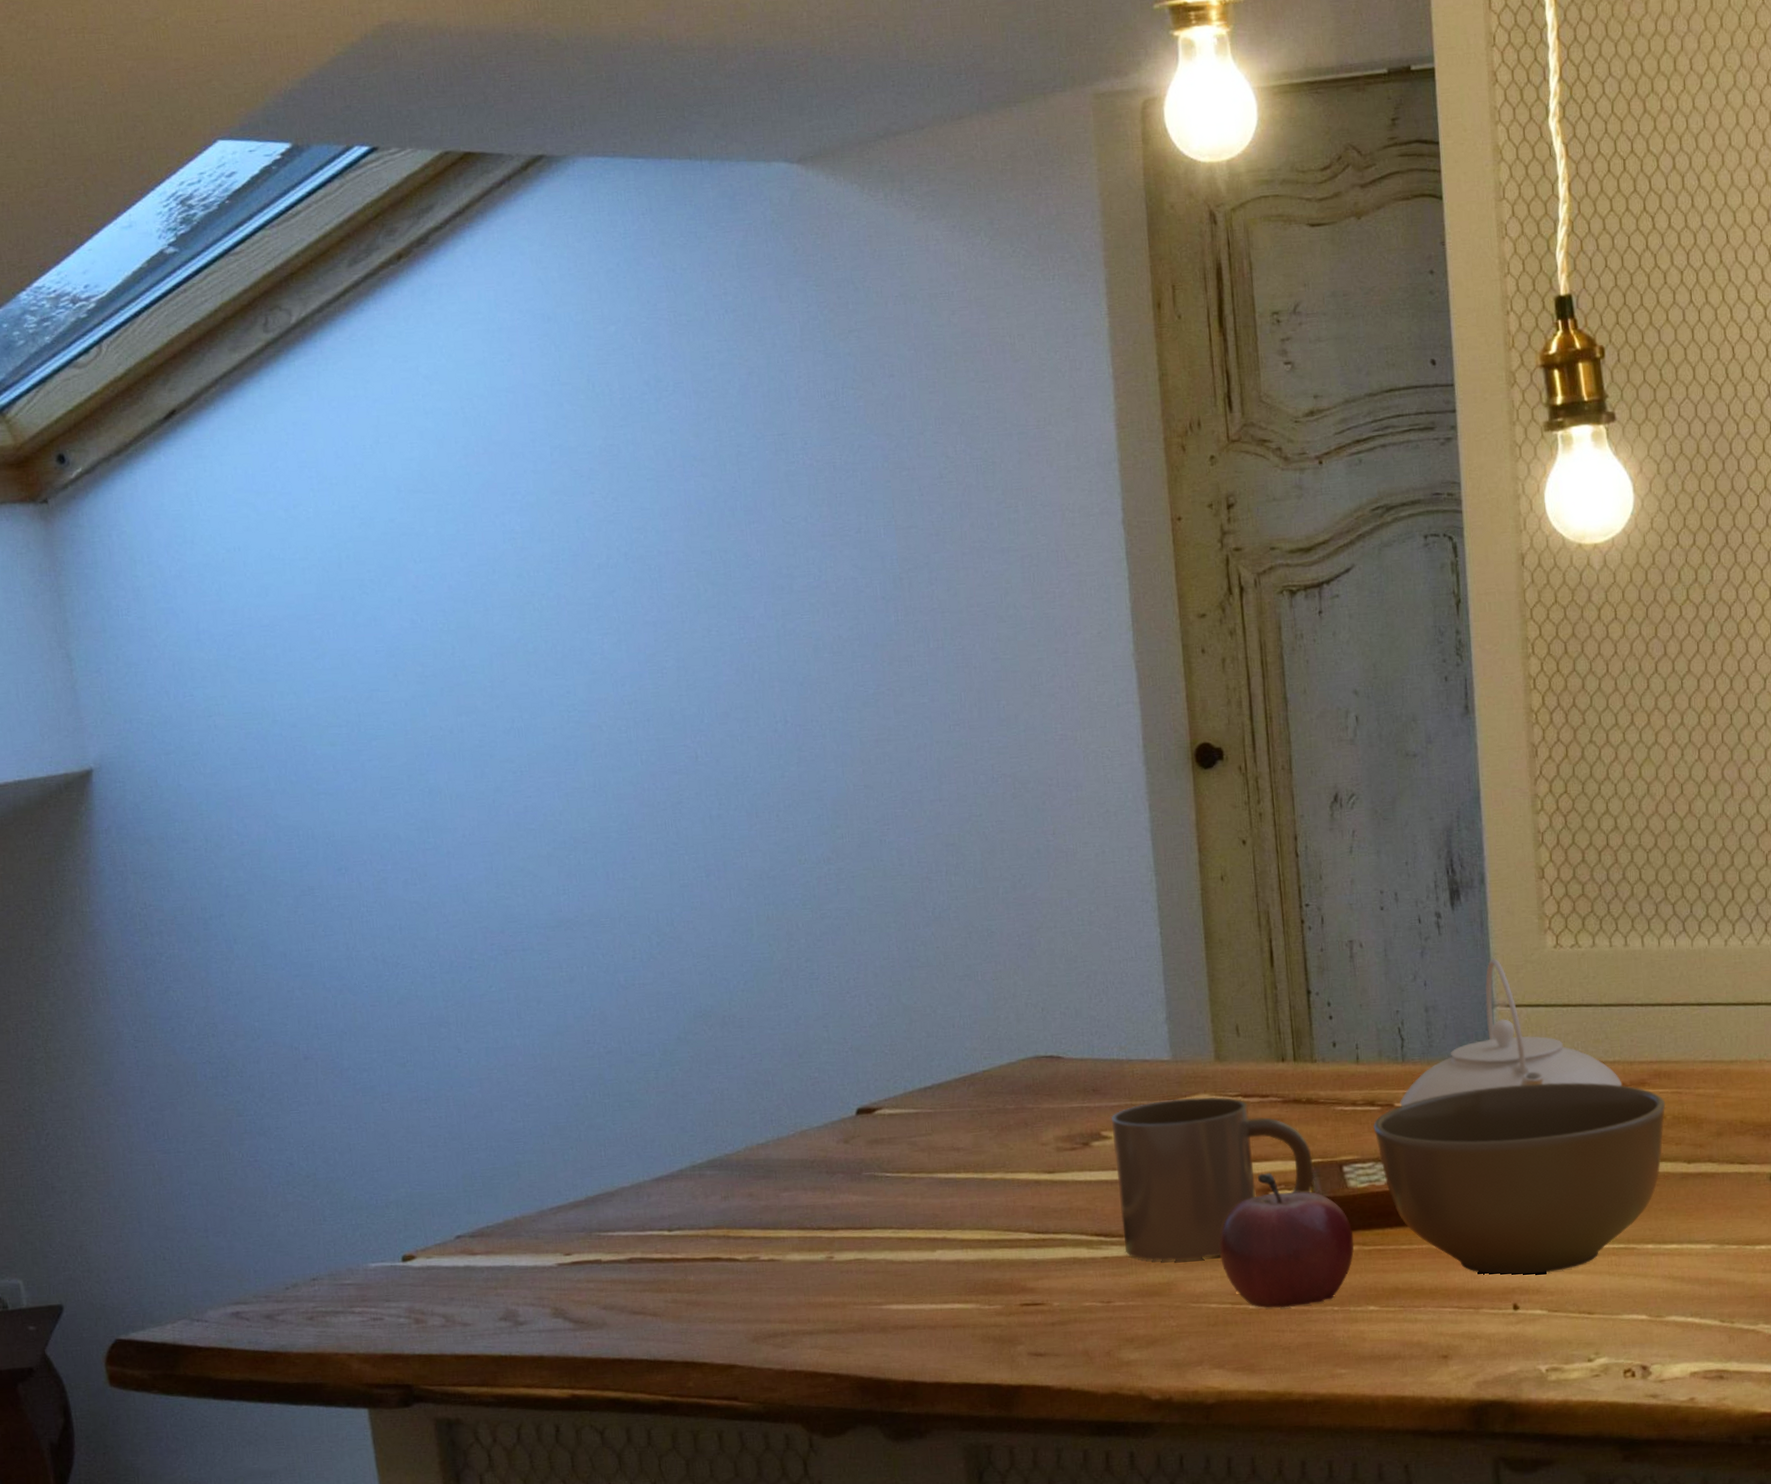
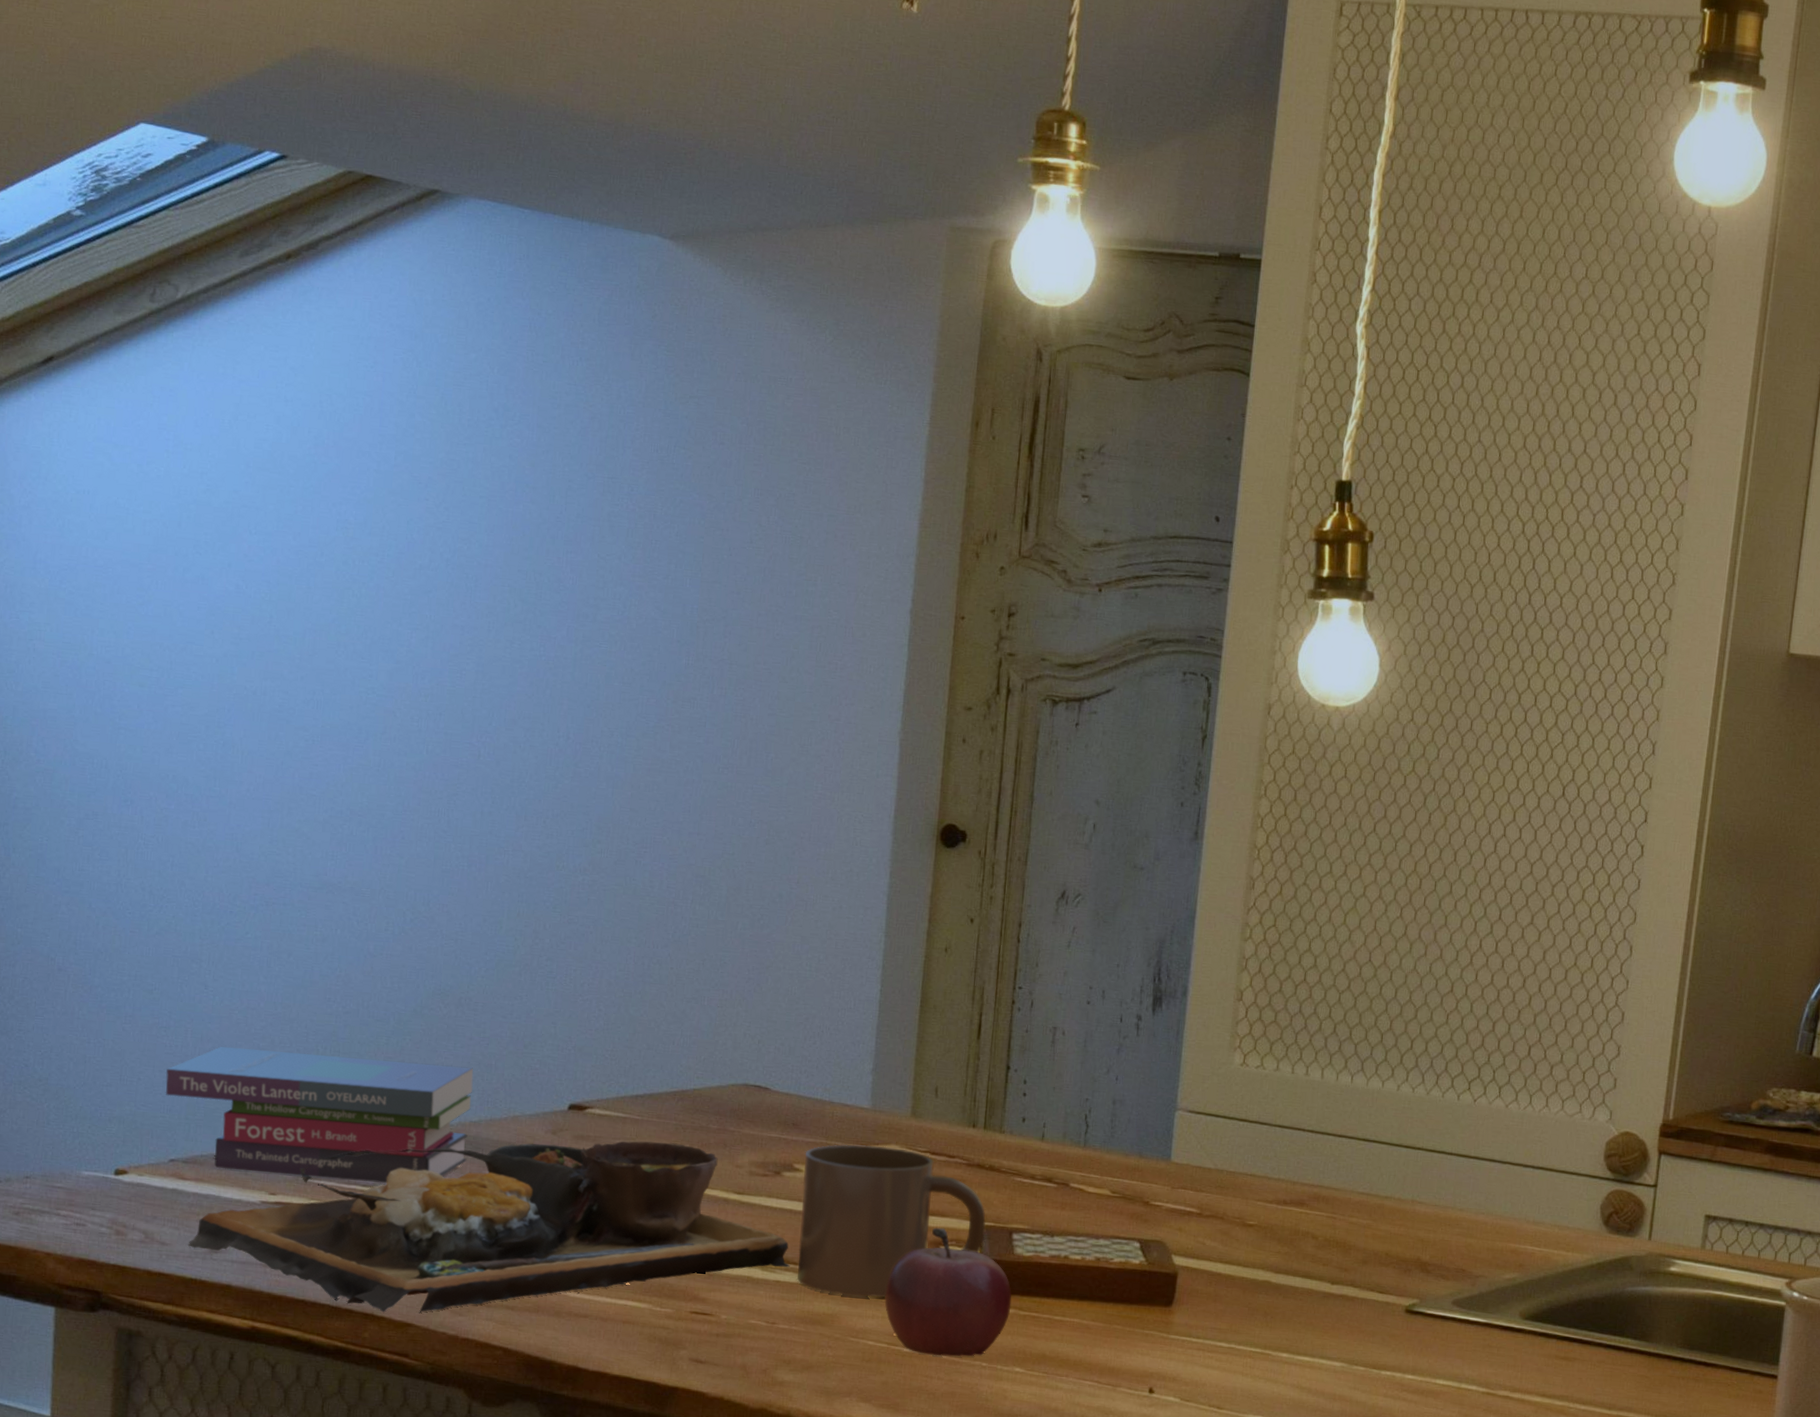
books: none [435,1088,761,1238] -> present [165,1046,474,1184]
platter: none [491,1130,1116,1358] -> present [187,1141,790,1314]
bowl: present [1373,1082,1666,1276] -> none [1047,1183,1320,1364]
teapot: present [1400,959,1623,1106] -> none [1075,1066,1283,1203]

